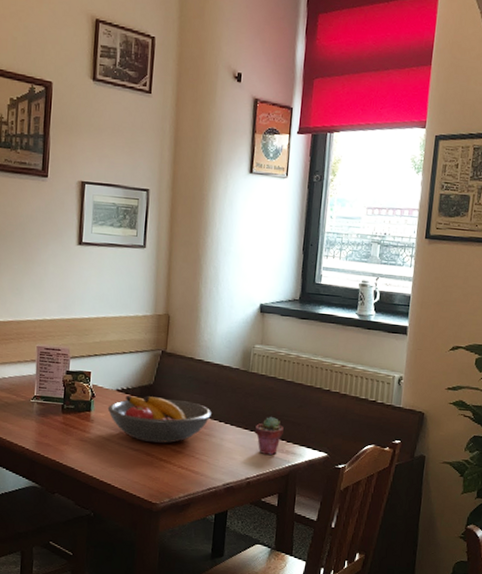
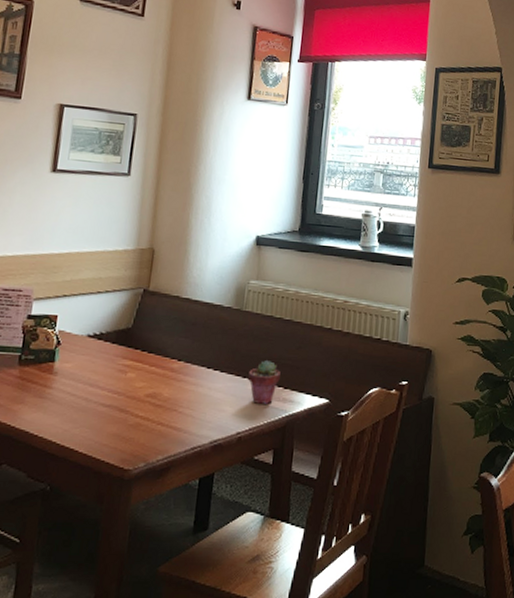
fruit bowl: present [107,395,213,444] -> none [75,341,200,397]

